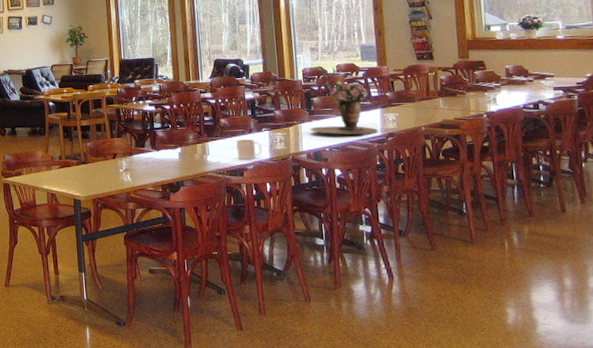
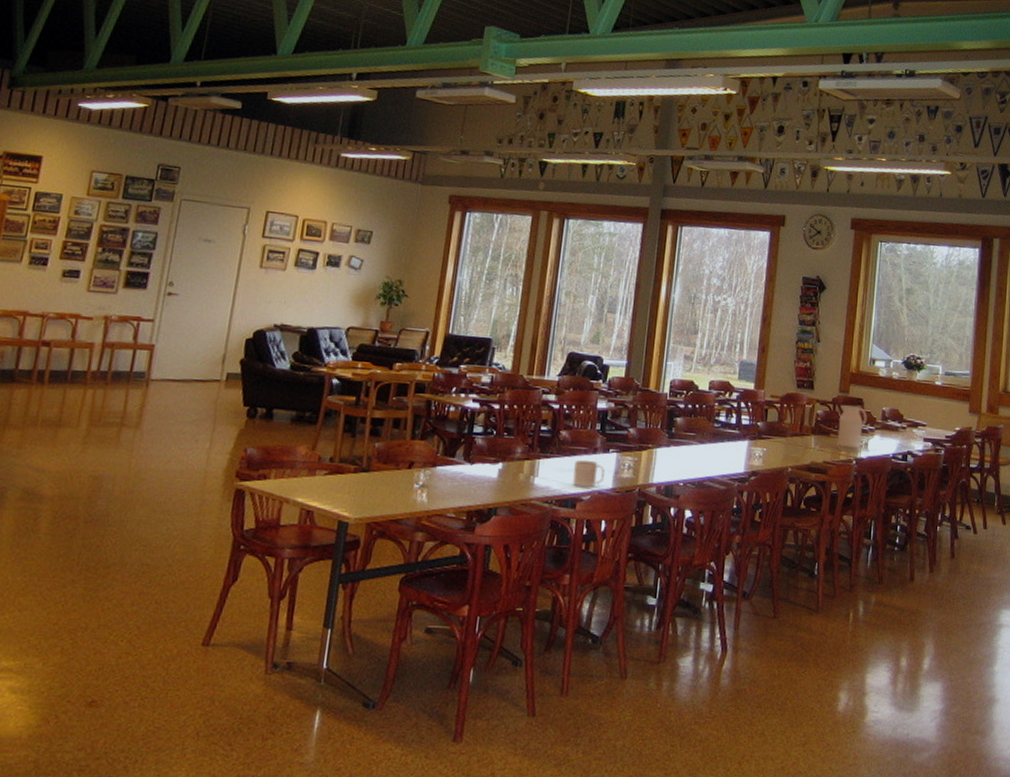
flower arrangement: present [310,65,378,135] -> none [666,378,741,471]
water jug: none [461,68,492,108] -> present [838,405,867,453]

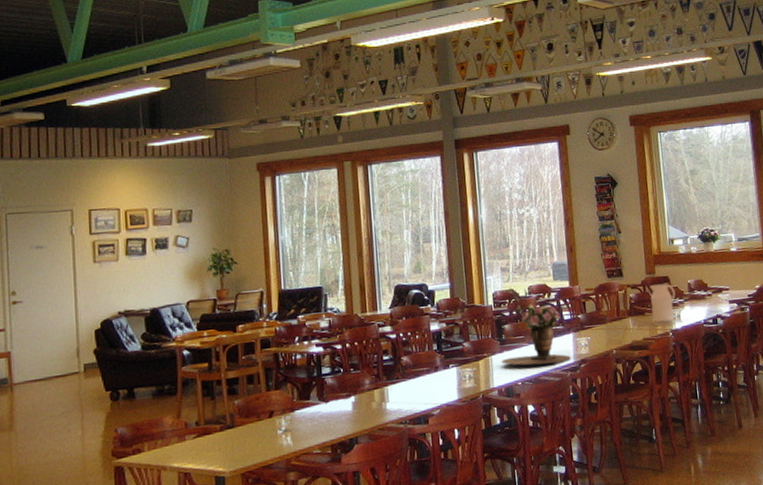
mug: present [573,460,605,488] -> none [420,378,449,404]
flower arrangement: none [666,378,741,471] -> present [501,288,571,366]

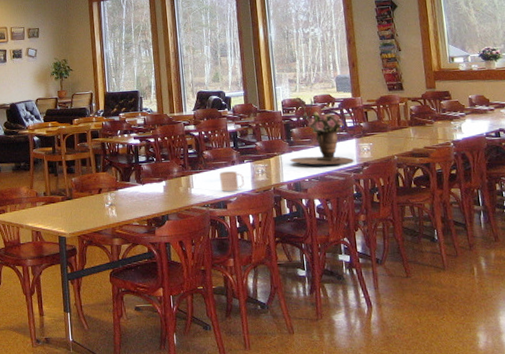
mug: none [420,378,449,404] -> present [219,171,244,192]
water jug: present [649,283,676,327] -> none [429,98,457,137]

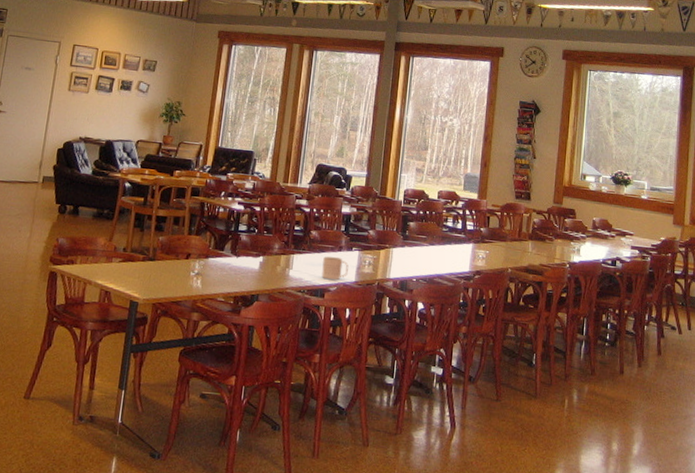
flower arrangement: present [290,97,354,165] -> none [401,188,467,270]

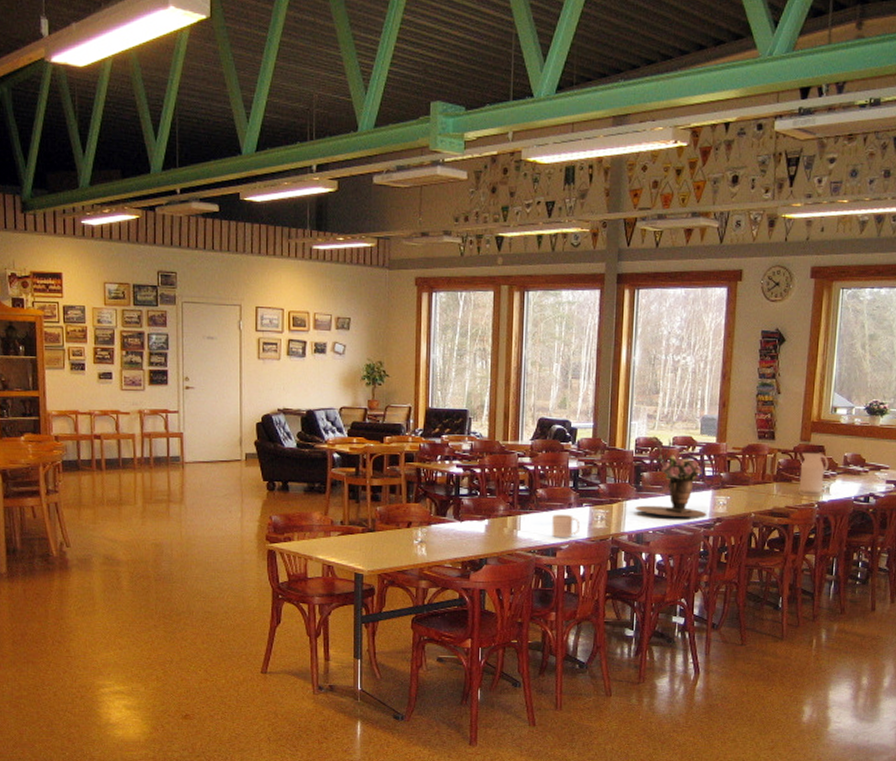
flower arrangement: none [401,188,467,270] -> present [635,436,706,518]
water jug: none [553,214,579,257] -> present [800,453,829,497]

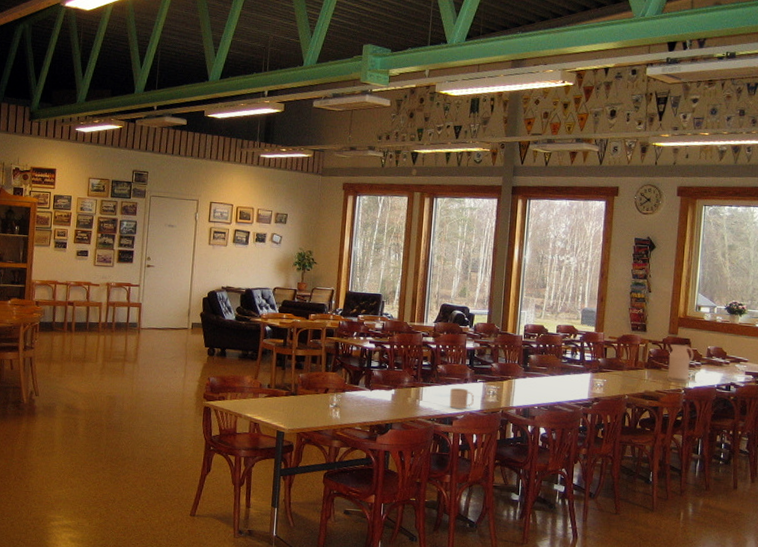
flower arrangement: present [635,436,706,518] -> none [523,324,586,397]

